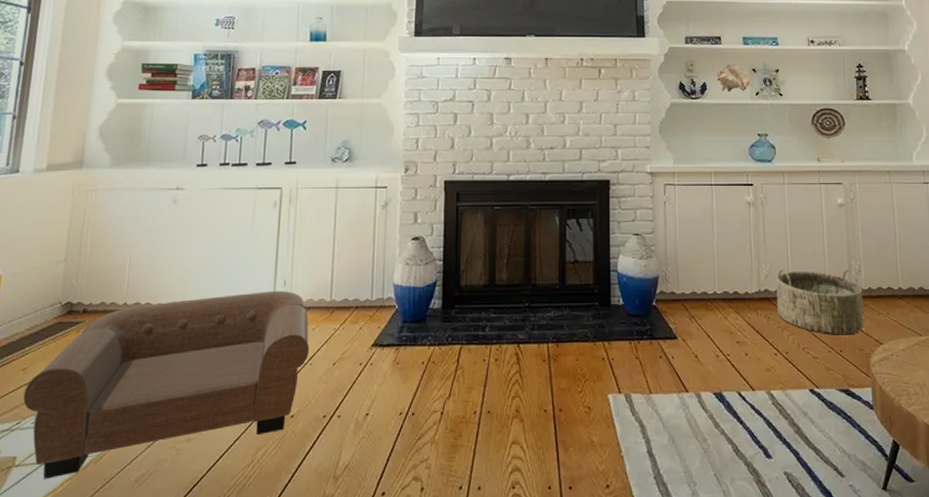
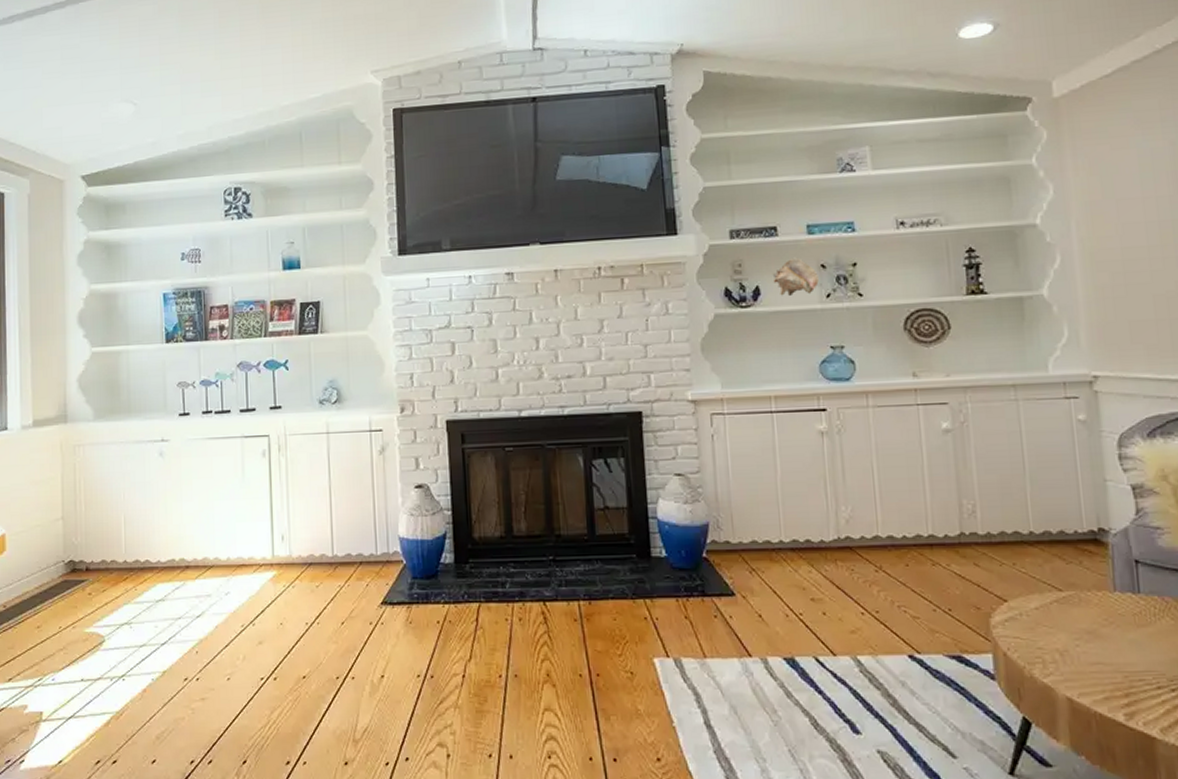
dog bed: present [23,291,310,479] -> none [41,546,316,734]
books: present [137,62,195,92] -> none [110,305,167,338]
basket: present [776,269,864,335] -> none [860,510,981,591]

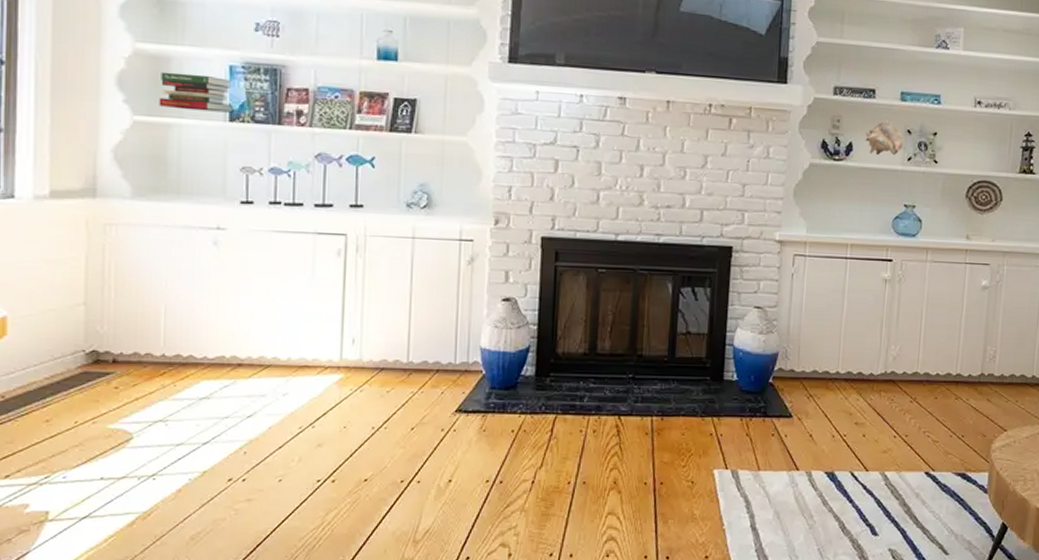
books: none [110,305,167,338] -> present [158,71,232,113]

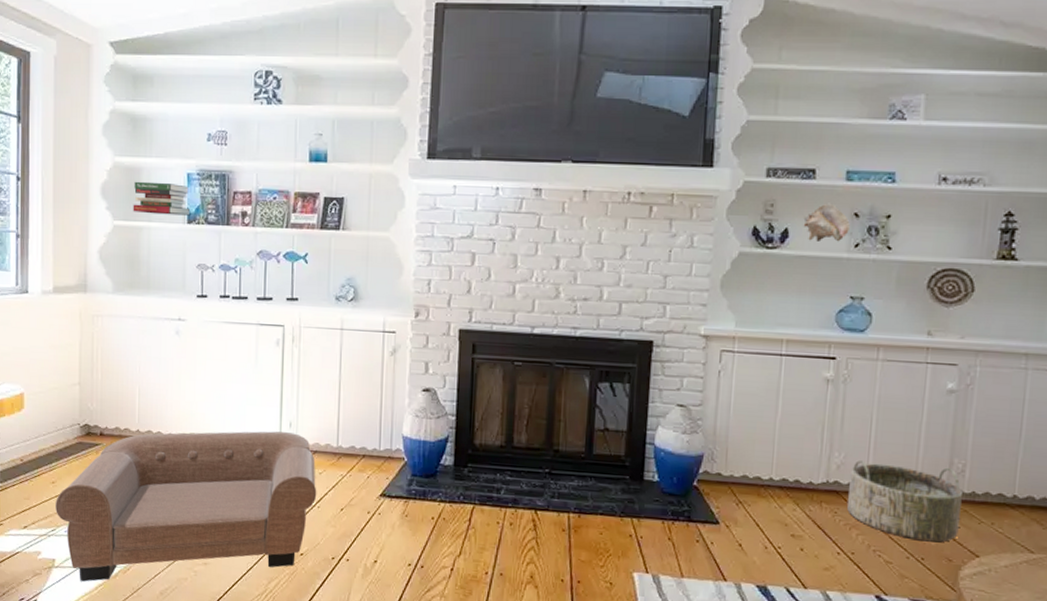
dog bed: none [50,349,384,534] -> present [56,431,317,582]
basket: none [901,352,994,421] -> present [846,460,962,542]

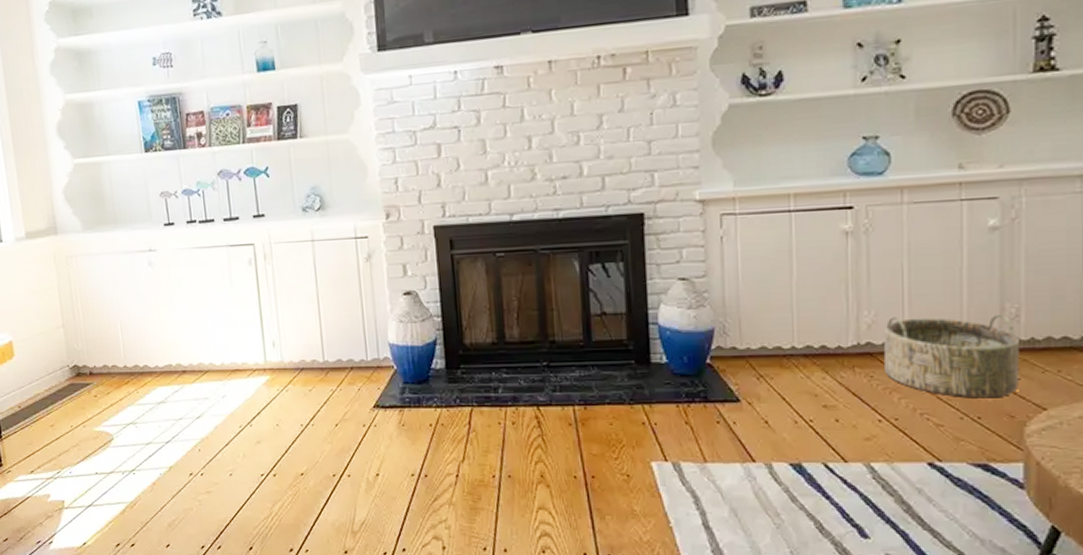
dog bed: present [56,431,317,582] -> none [57,352,310,520]
books: present [133,181,190,216] -> none [88,113,146,148]
seashell: present [803,203,850,242] -> none [798,35,853,81]

